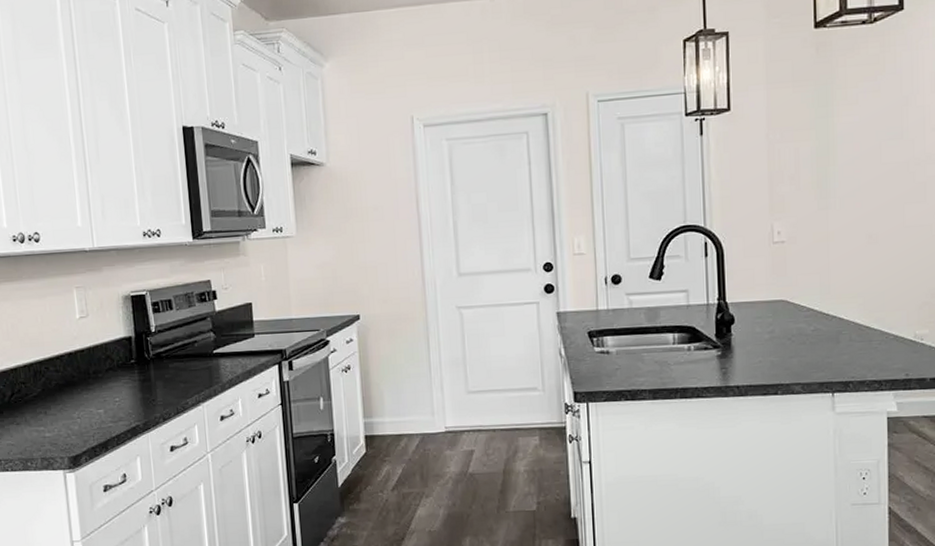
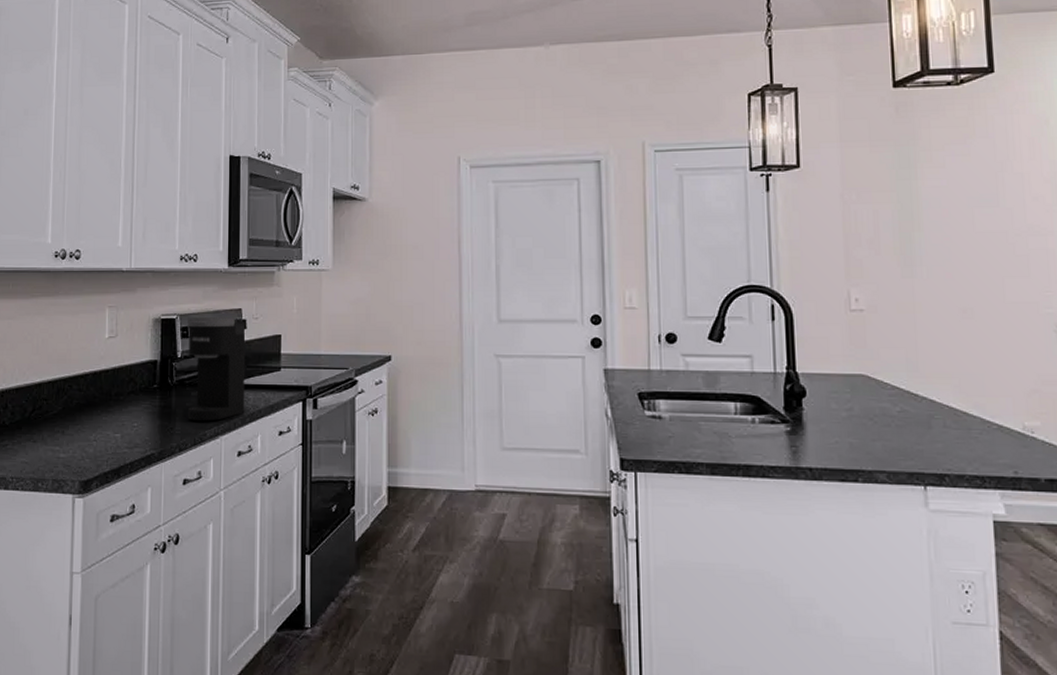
coffee maker: none [157,289,223,392] -> present [187,317,246,422]

